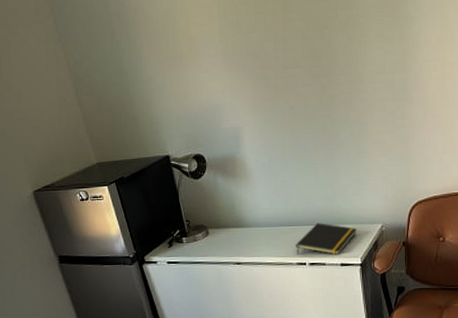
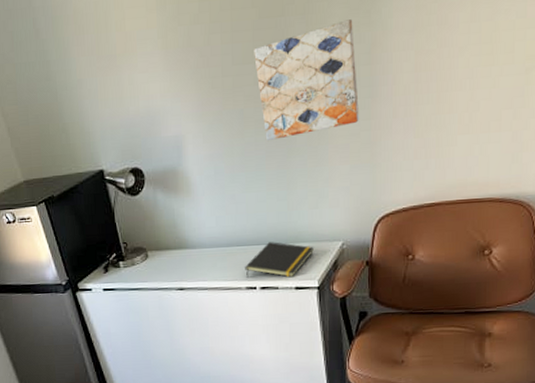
wall art: none [303,34,394,135] -> present [254,19,359,141]

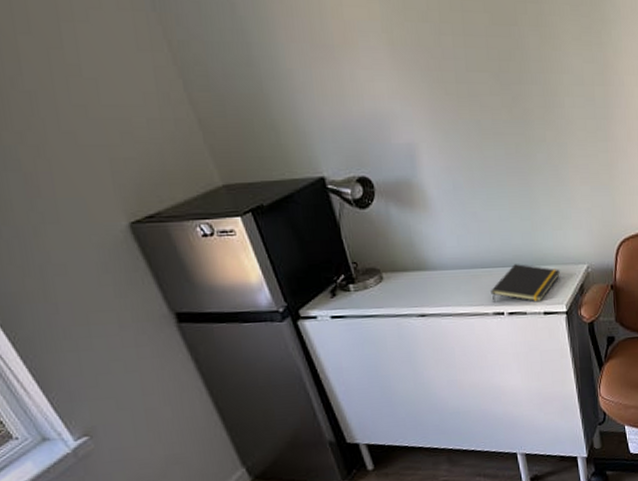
wall art: present [254,19,359,141] -> none [488,38,596,157]

